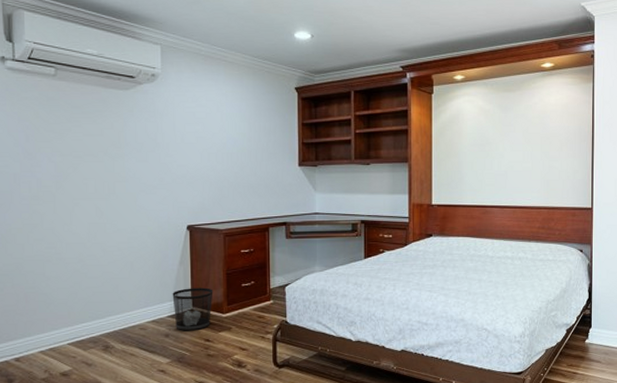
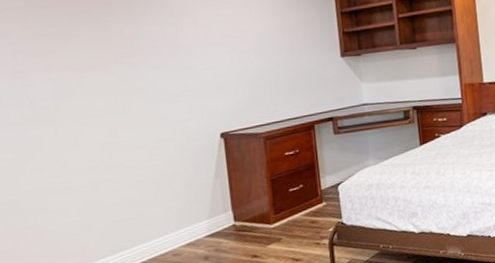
waste bin: present [172,287,213,331] -> none [209,198,258,251]

